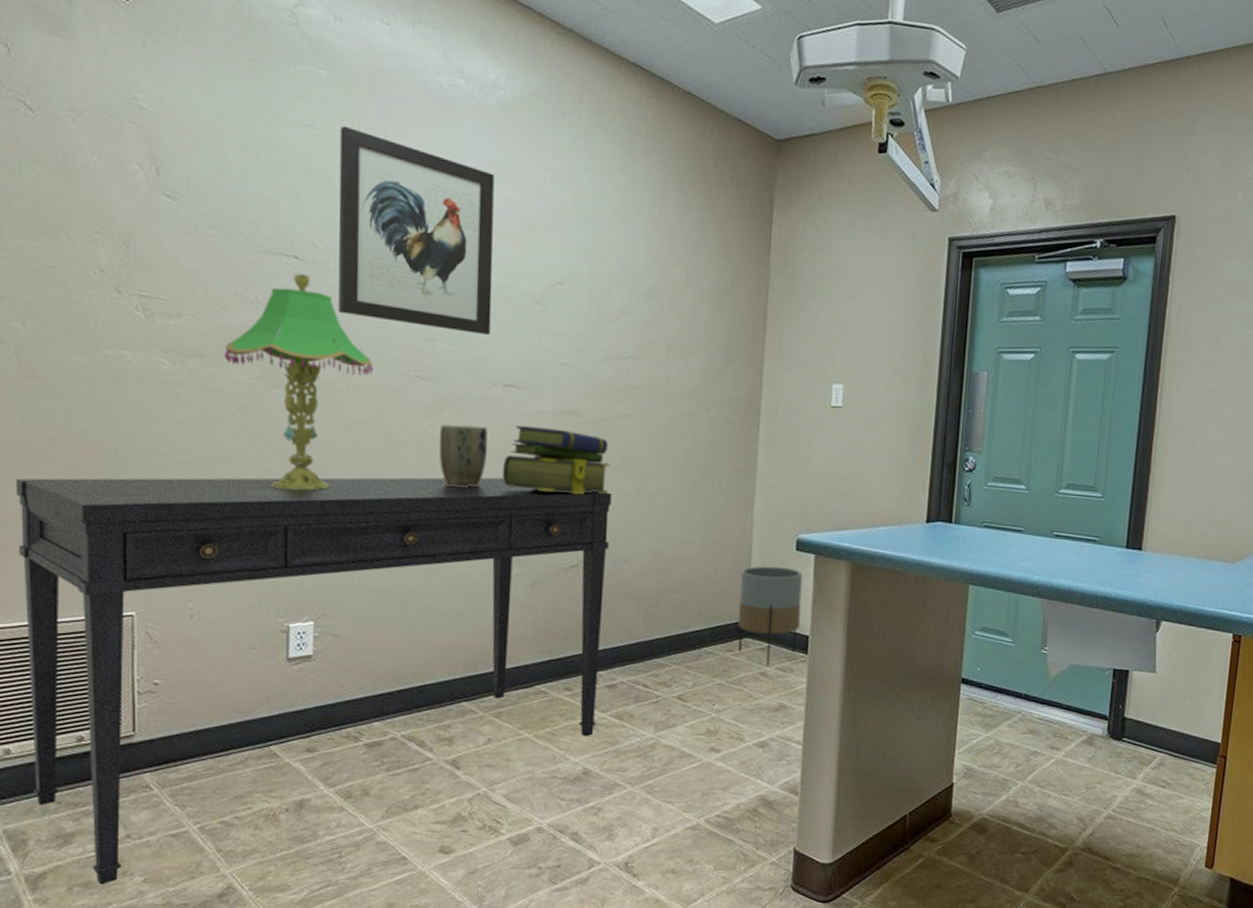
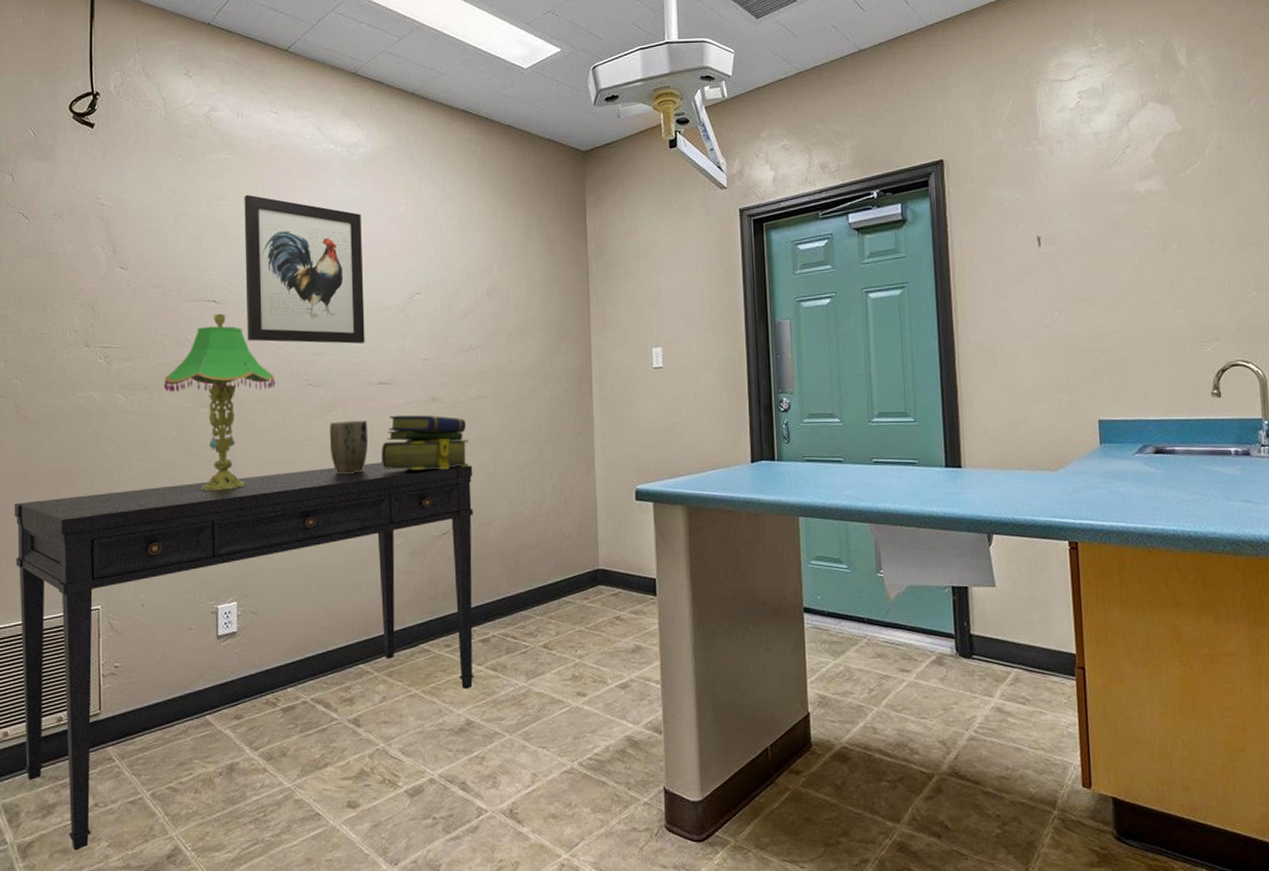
planter: present [737,566,803,666] -> none [589,516,646,610]

